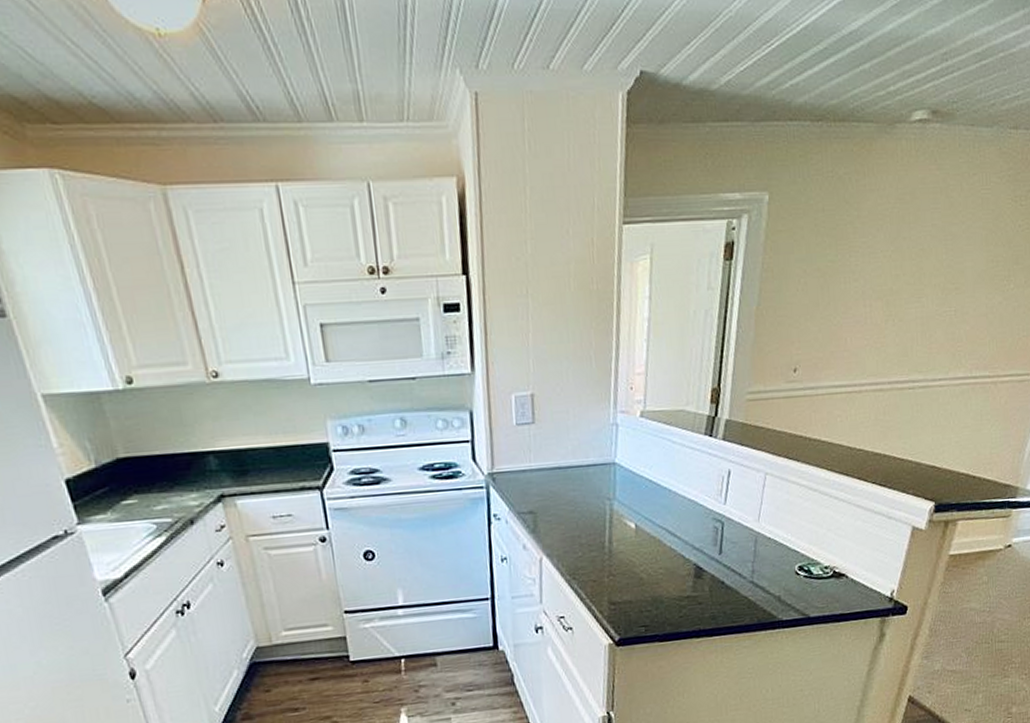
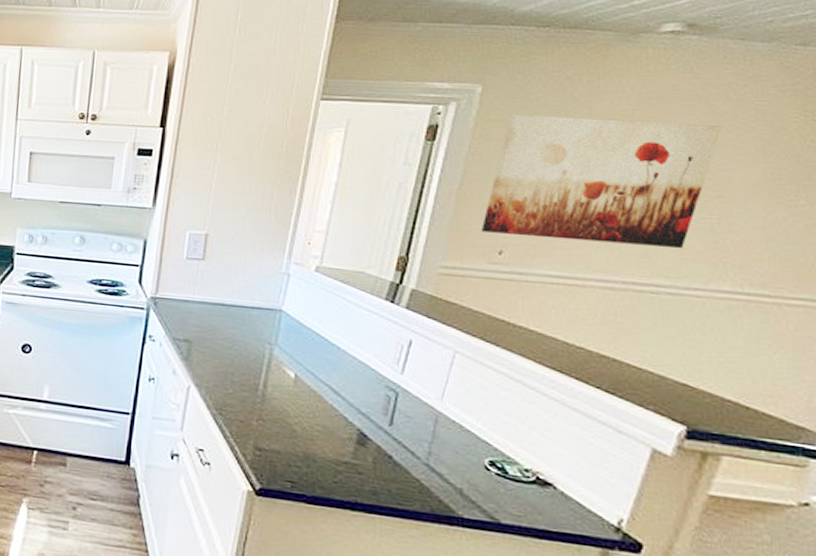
wall art: none [778,218,958,352] -> present [480,114,723,249]

